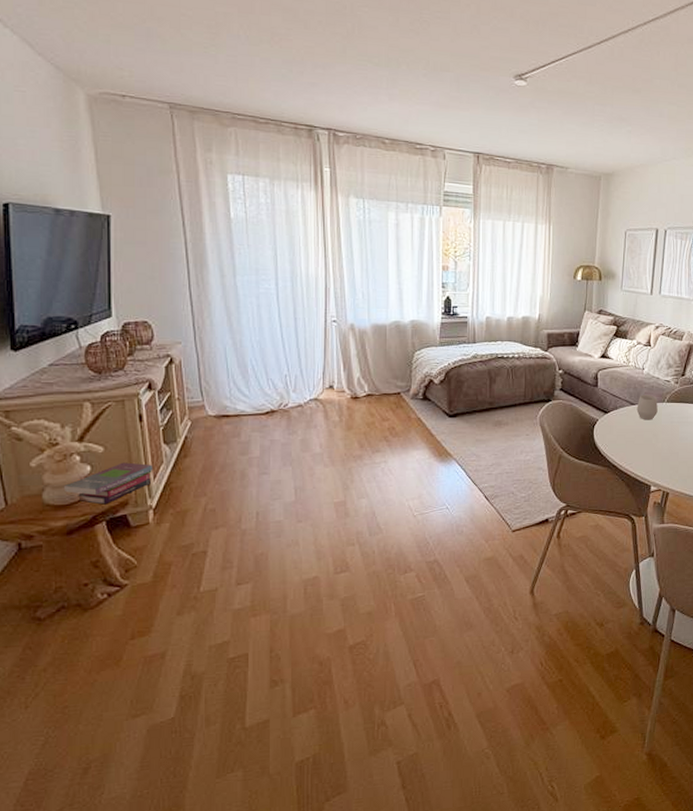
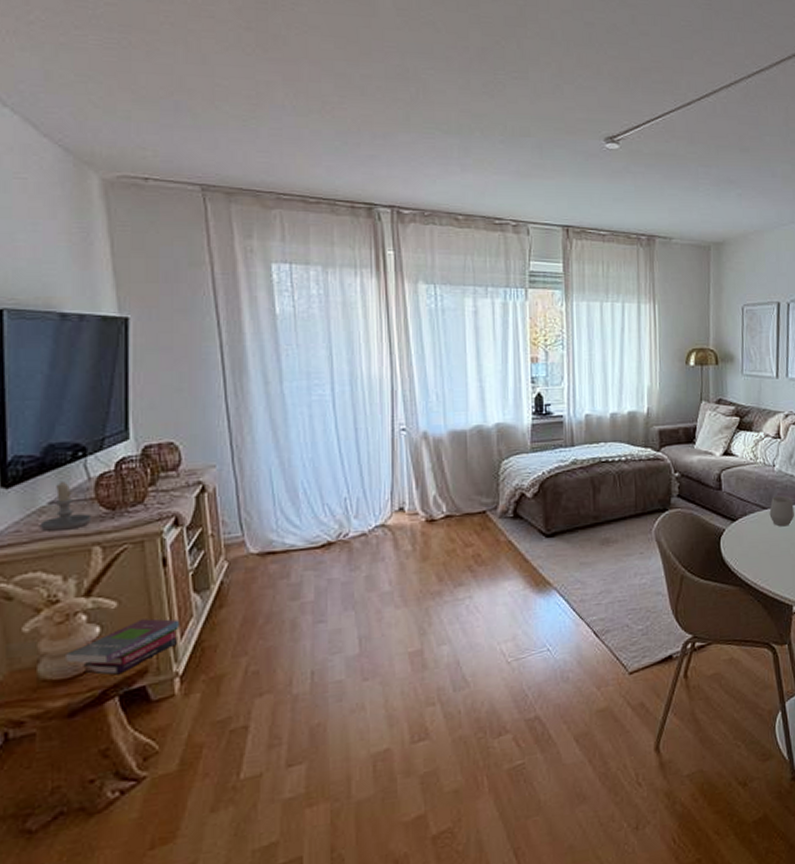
candle: none [43,347,83,389] -> present [41,480,92,532]

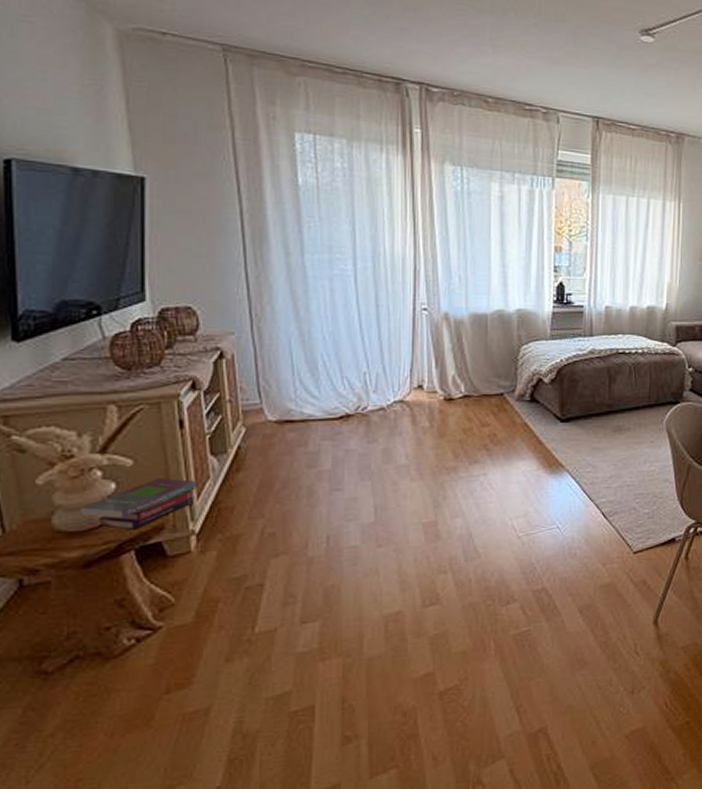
candle: present [41,480,92,532] -> none [54,338,107,389]

